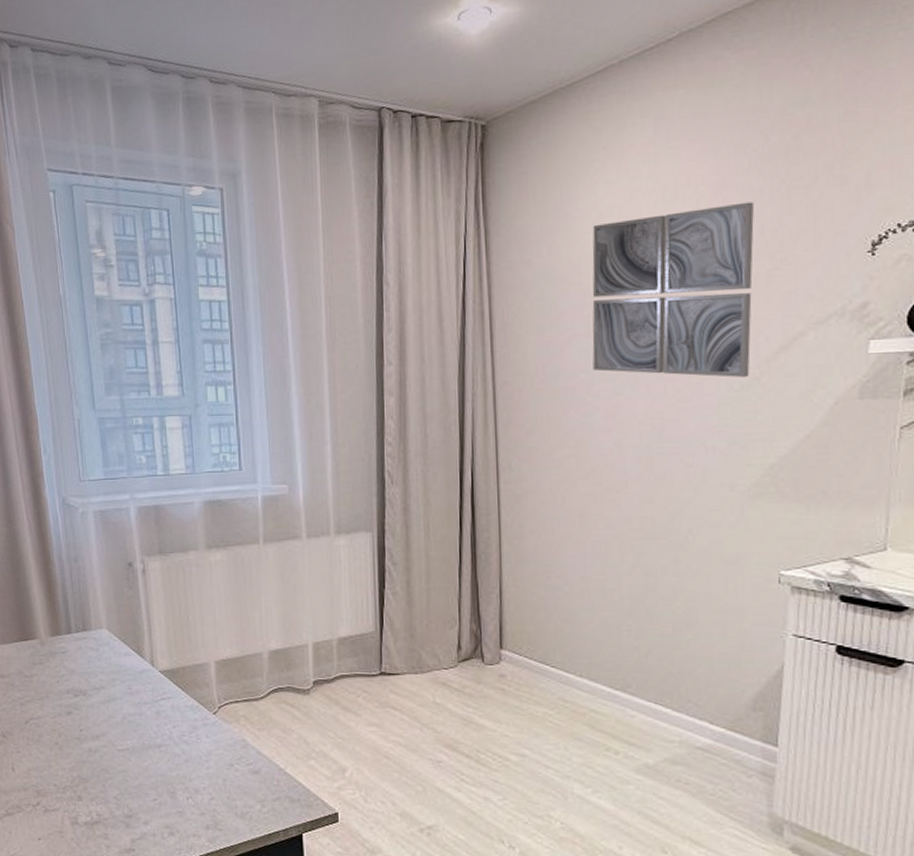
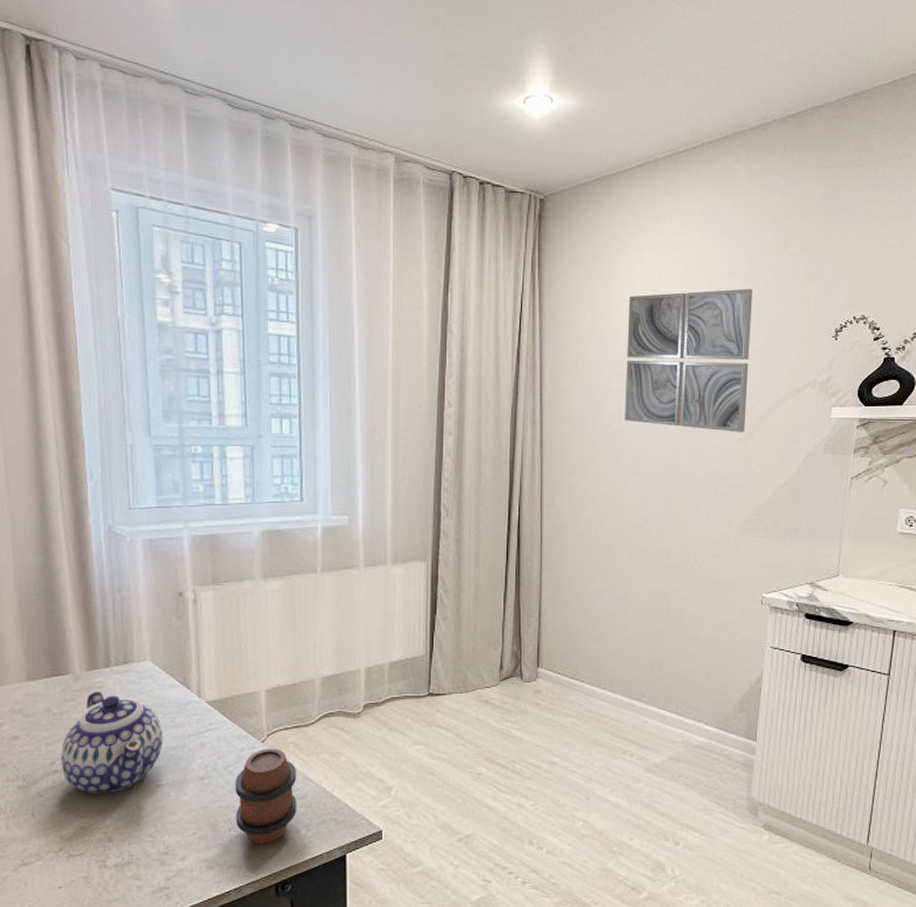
teapot: none [33,656,122,754] -> present [61,691,163,794]
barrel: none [190,720,251,816] -> present [235,748,297,845]

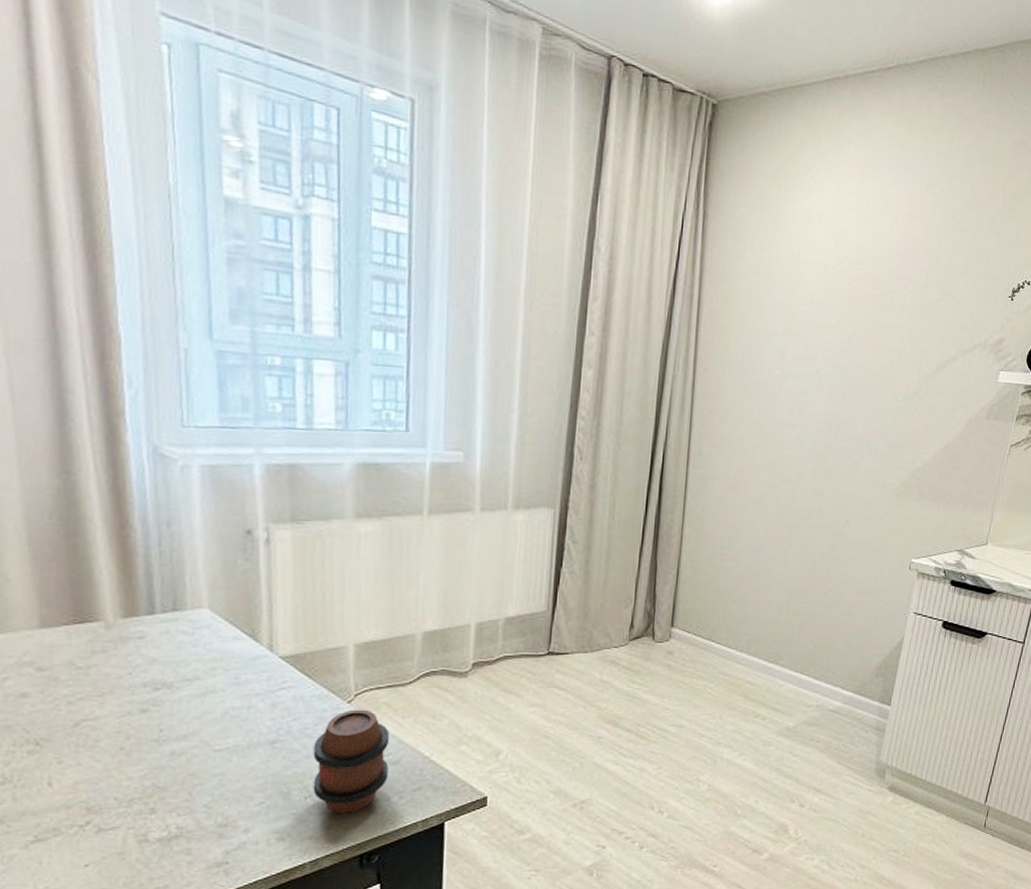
teapot: present [61,691,163,794] -> none [87,642,224,760]
wall art: present [625,288,752,432] -> none [786,229,934,390]

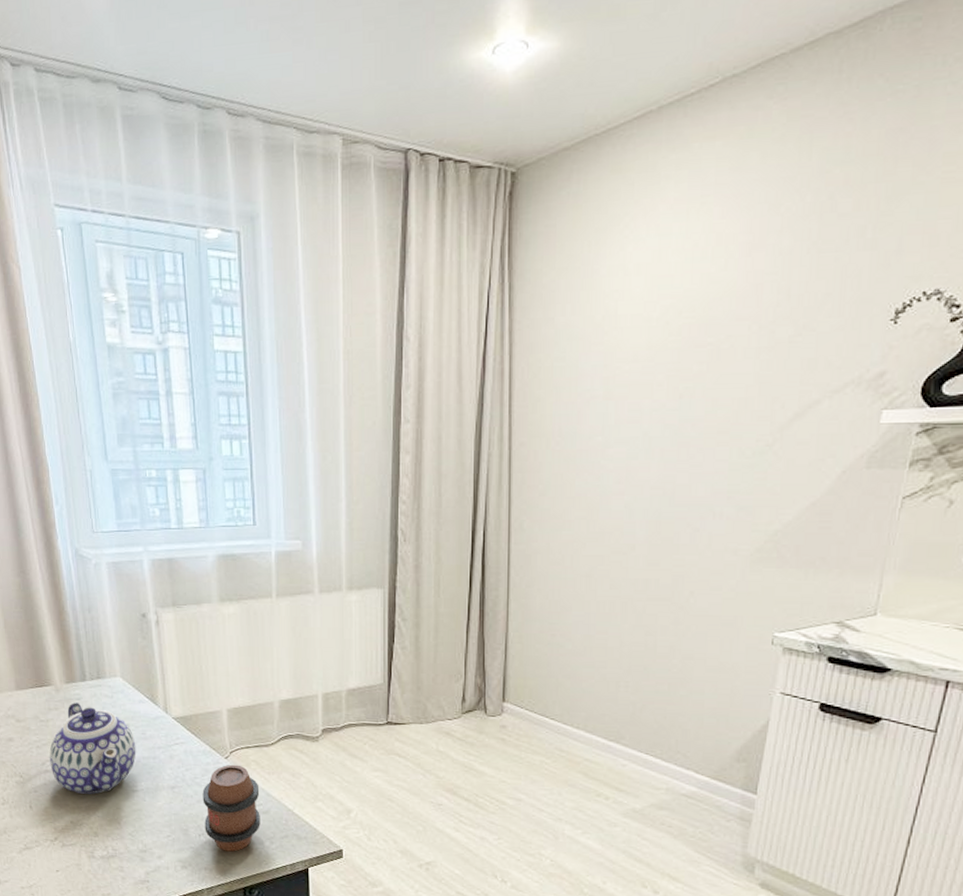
teapot: none [87,642,224,760] -> present [49,702,136,794]

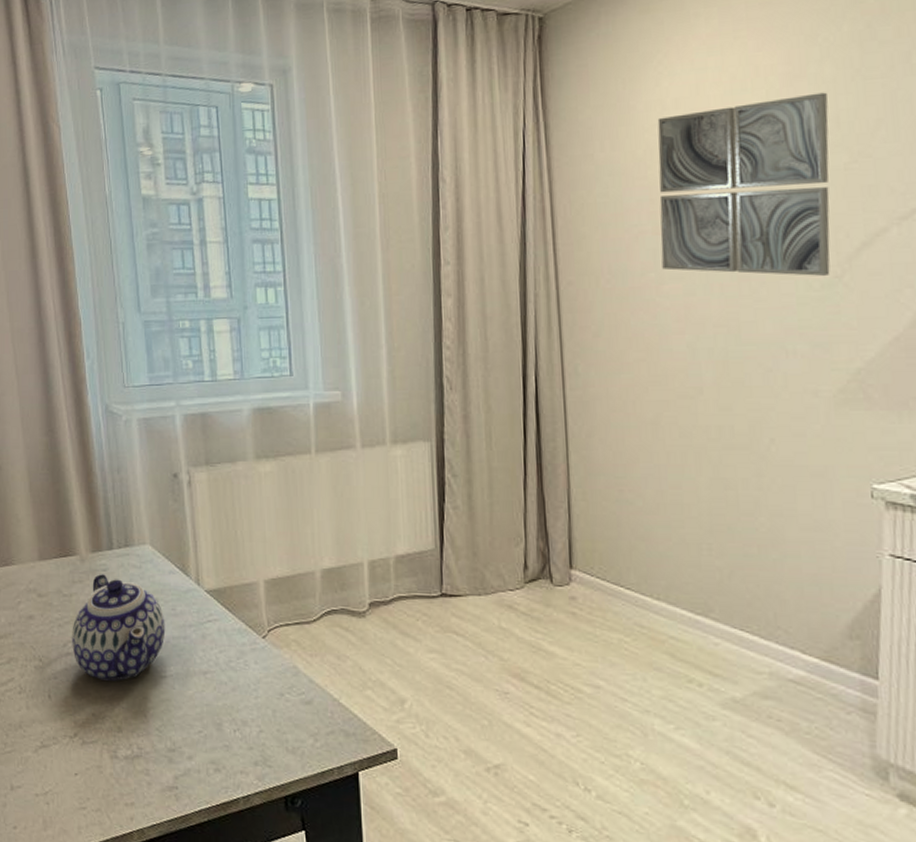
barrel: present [202,764,260,852] -> none [237,645,303,751]
wall art: none [609,264,782,444] -> present [657,92,831,276]

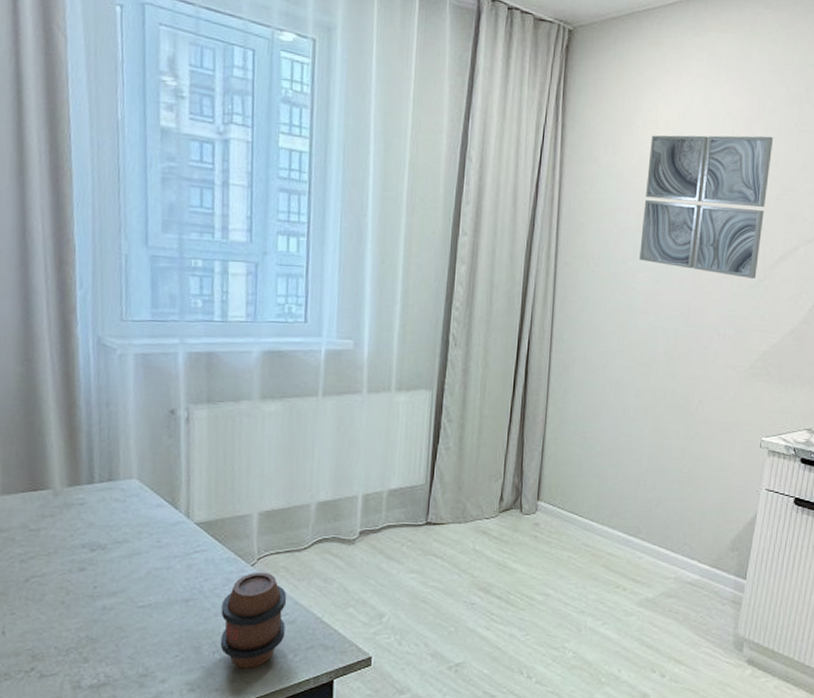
teapot: present [72,574,166,681] -> none [36,508,148,613]
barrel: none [237,645,303,751] -> present [220,572,287,668]

